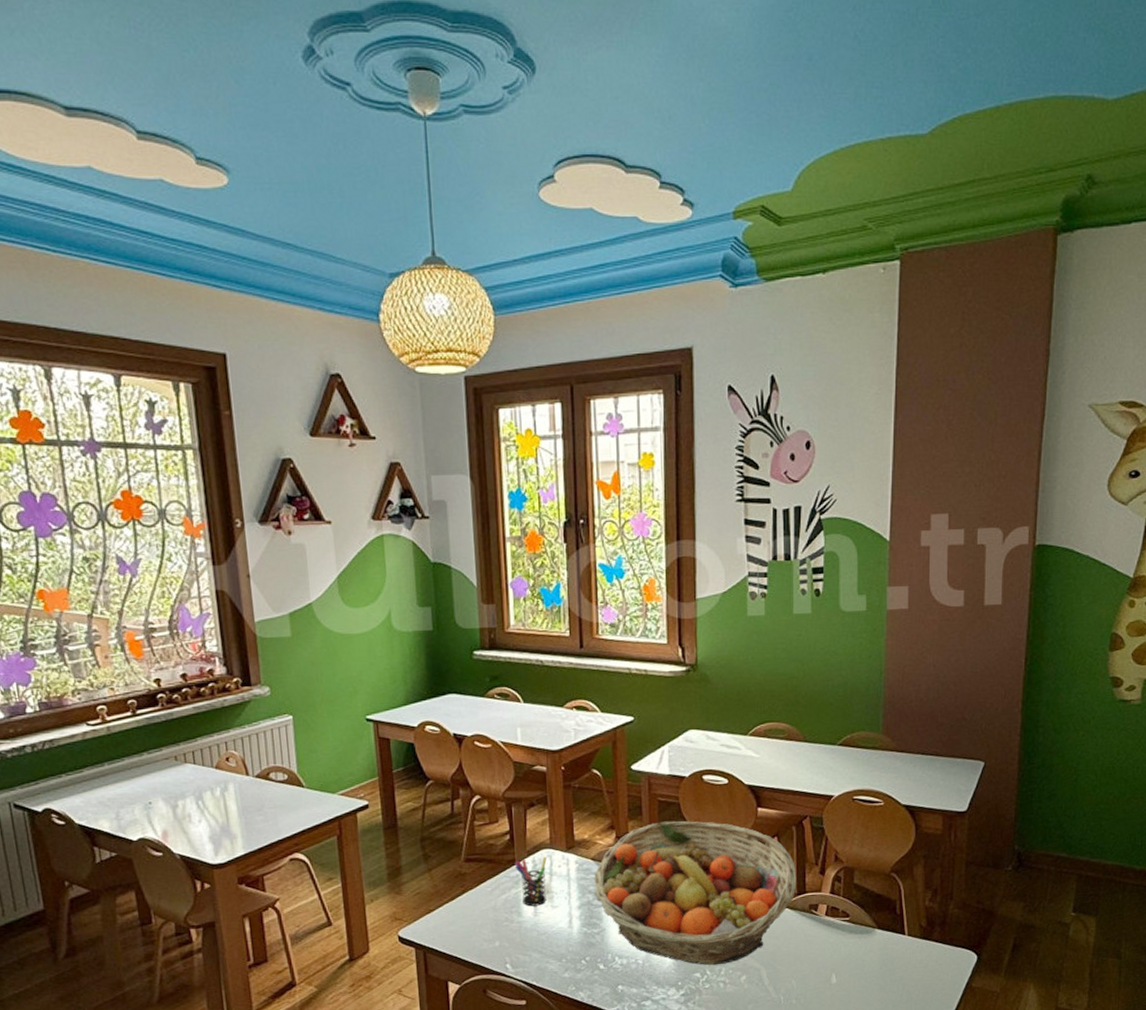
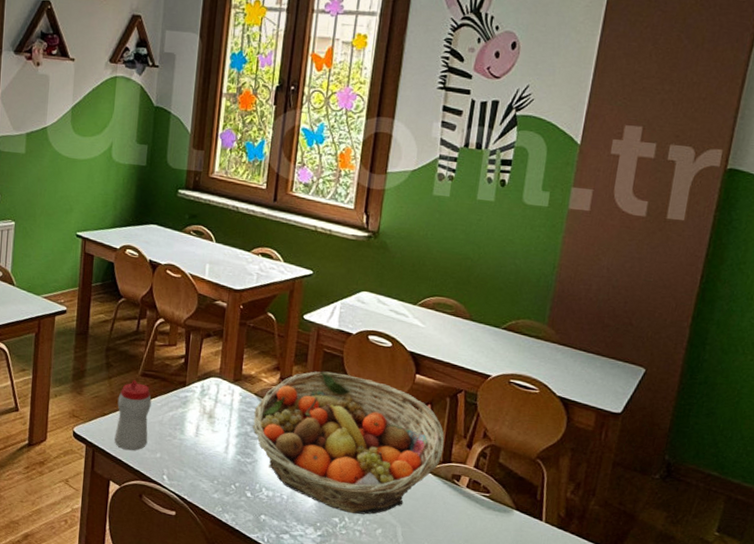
sippy cup: none [442,867,483,945] -> present [114,379,152,451]
pen holder: present [514,856,547,906] -> none [184,383,214,428]

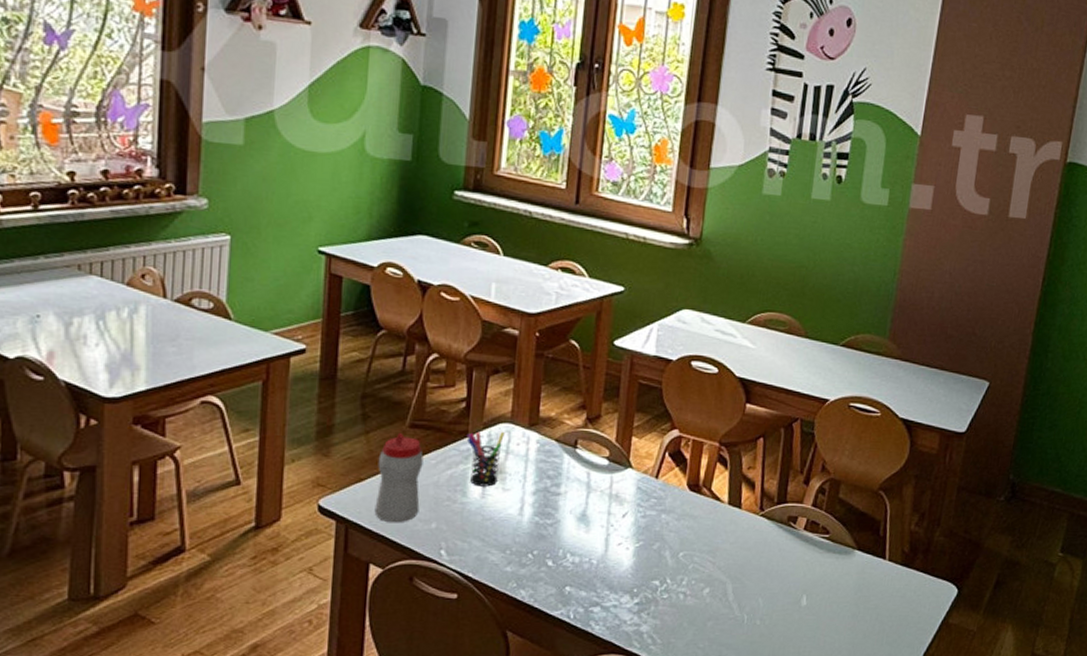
pen holder: none [184,383,214,428] -> present [466,431,505,487]
fruit basket: present [252,371,445,515] -> none [552,407,779,574]

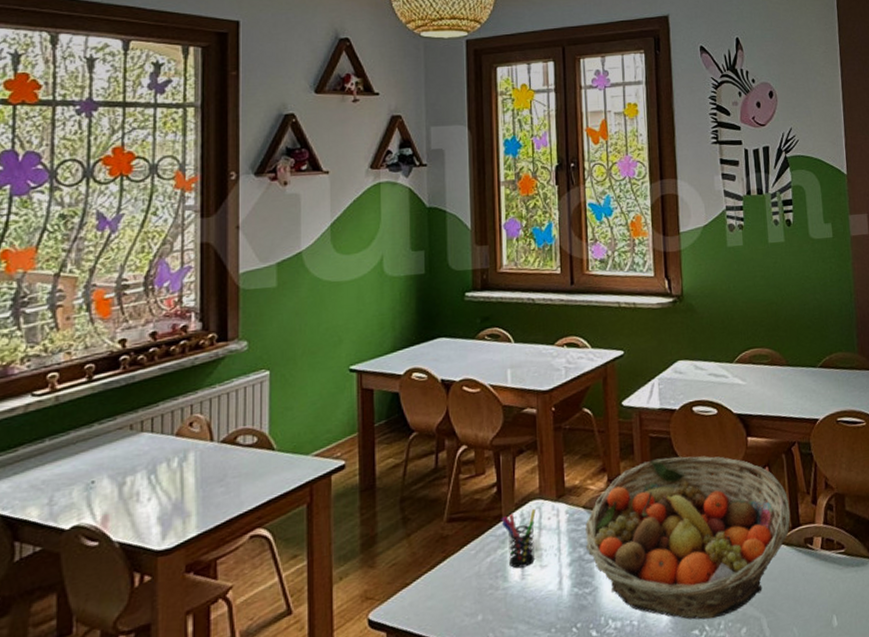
sippy cup: present [374,432,424,523] -> none [421,528,465,624]
fruit basket: none [552,407,779,574] -> present [585,456,791,620]

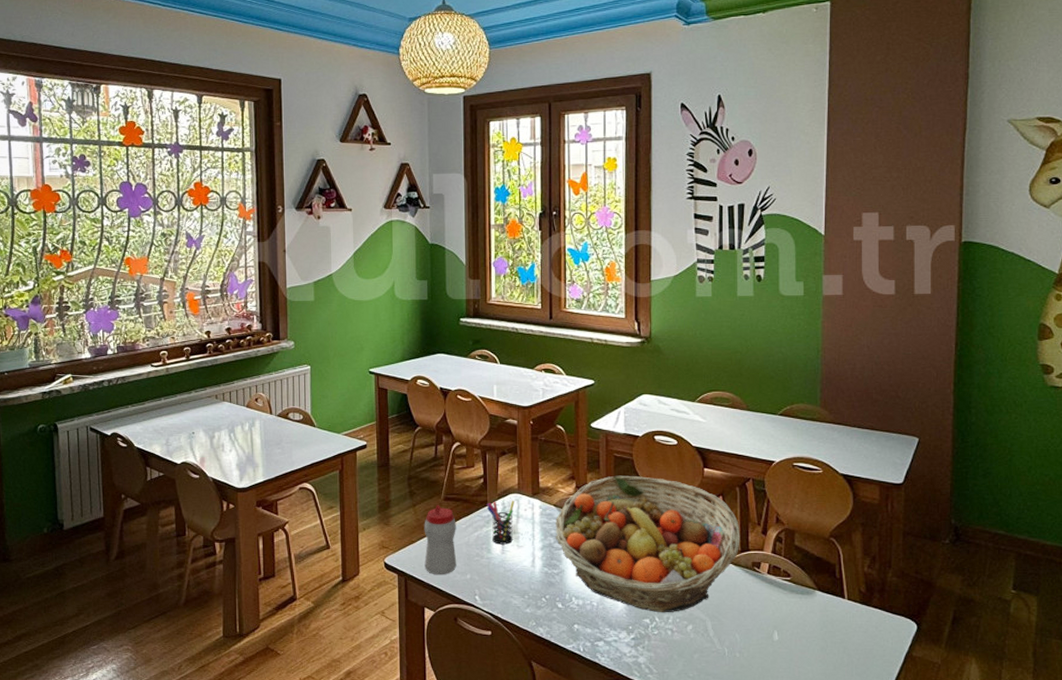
sippy cup: none [421,528,465,624] -> present [424,504,457,575]

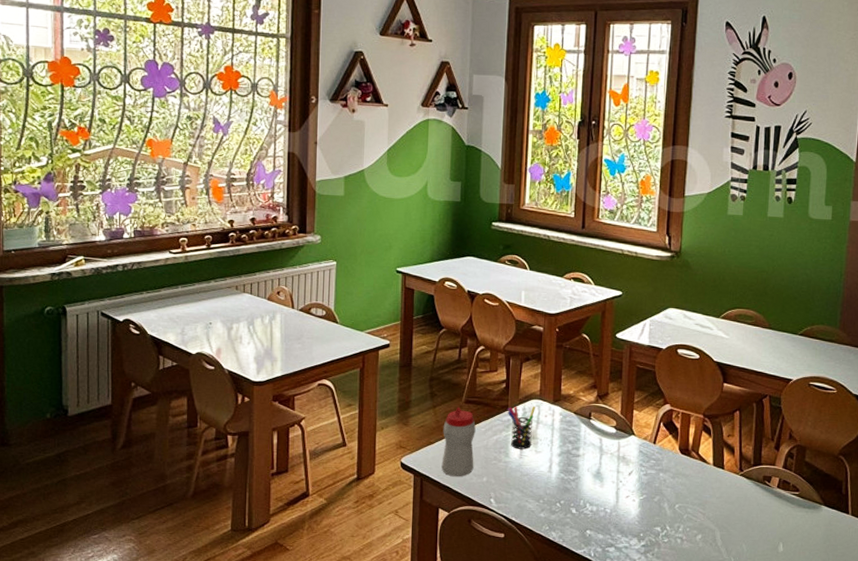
fruit basket: present [555,475,740,613] -> none [573,386,754,522]

